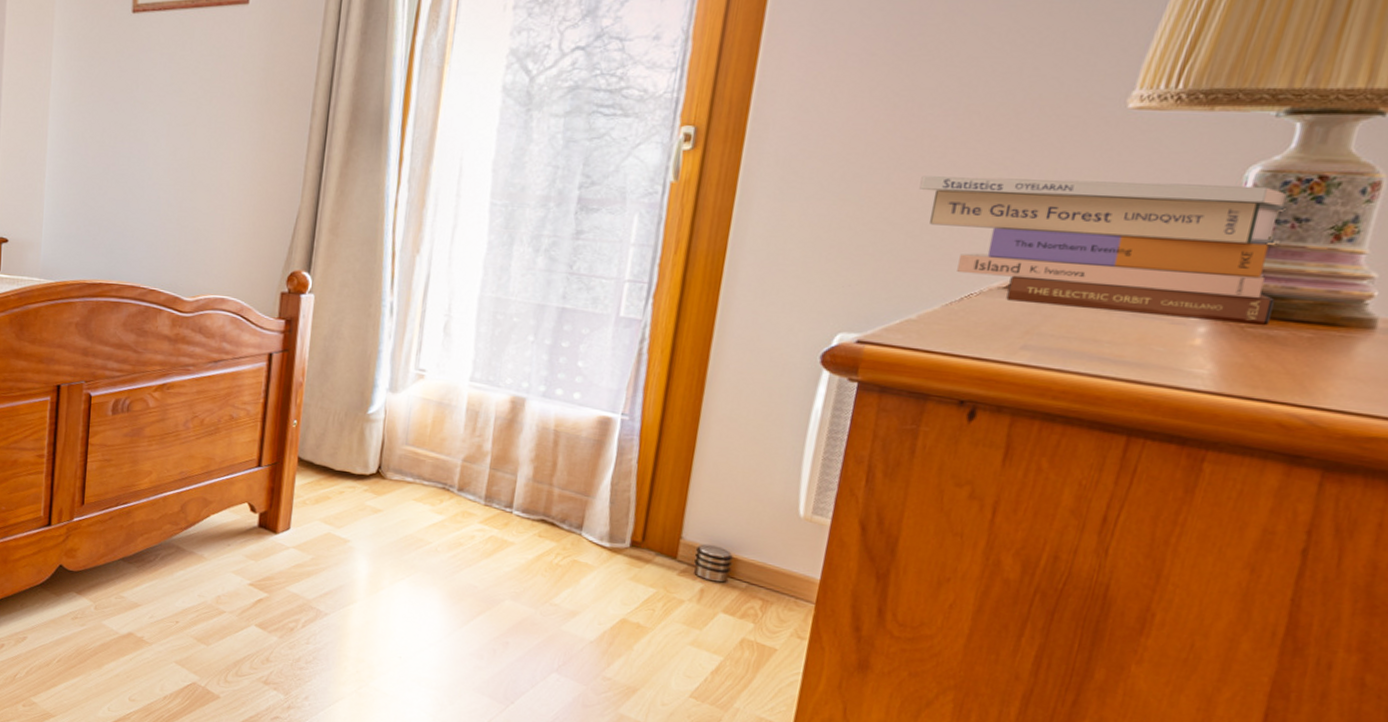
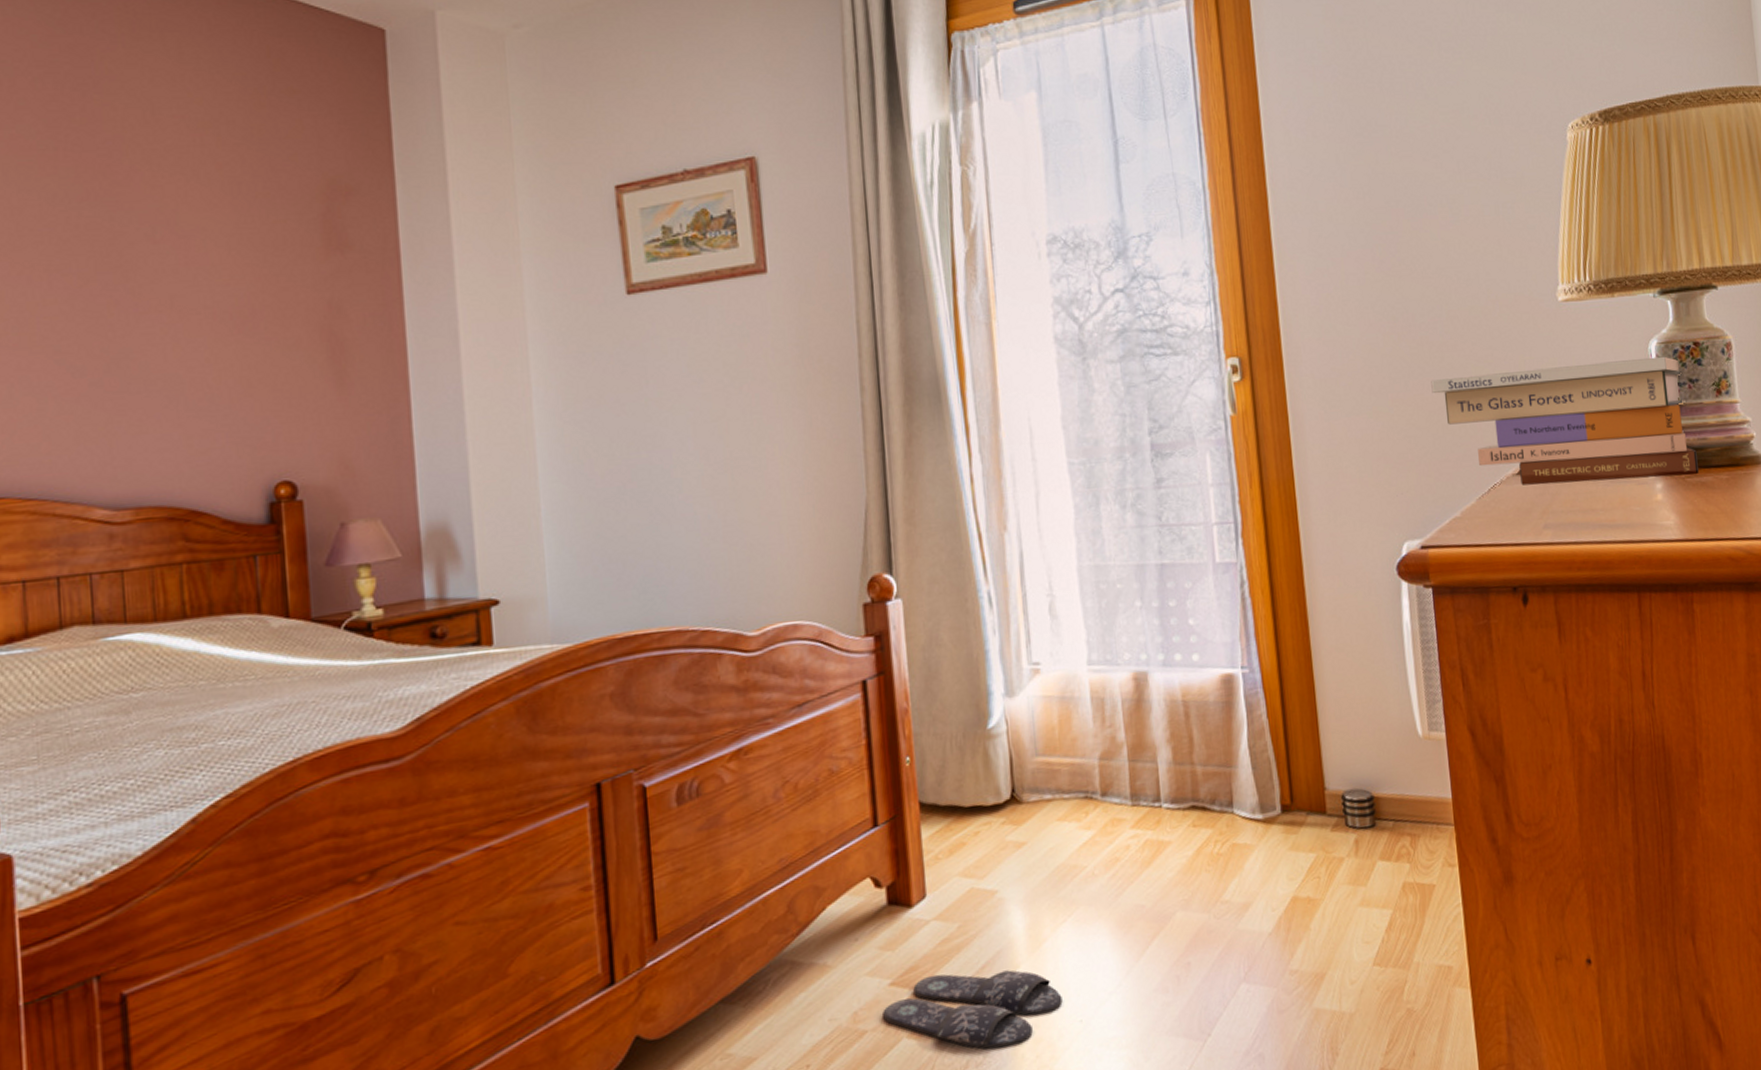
slippers: none [239,587,388,658] -> present [883,970,1063,1049]

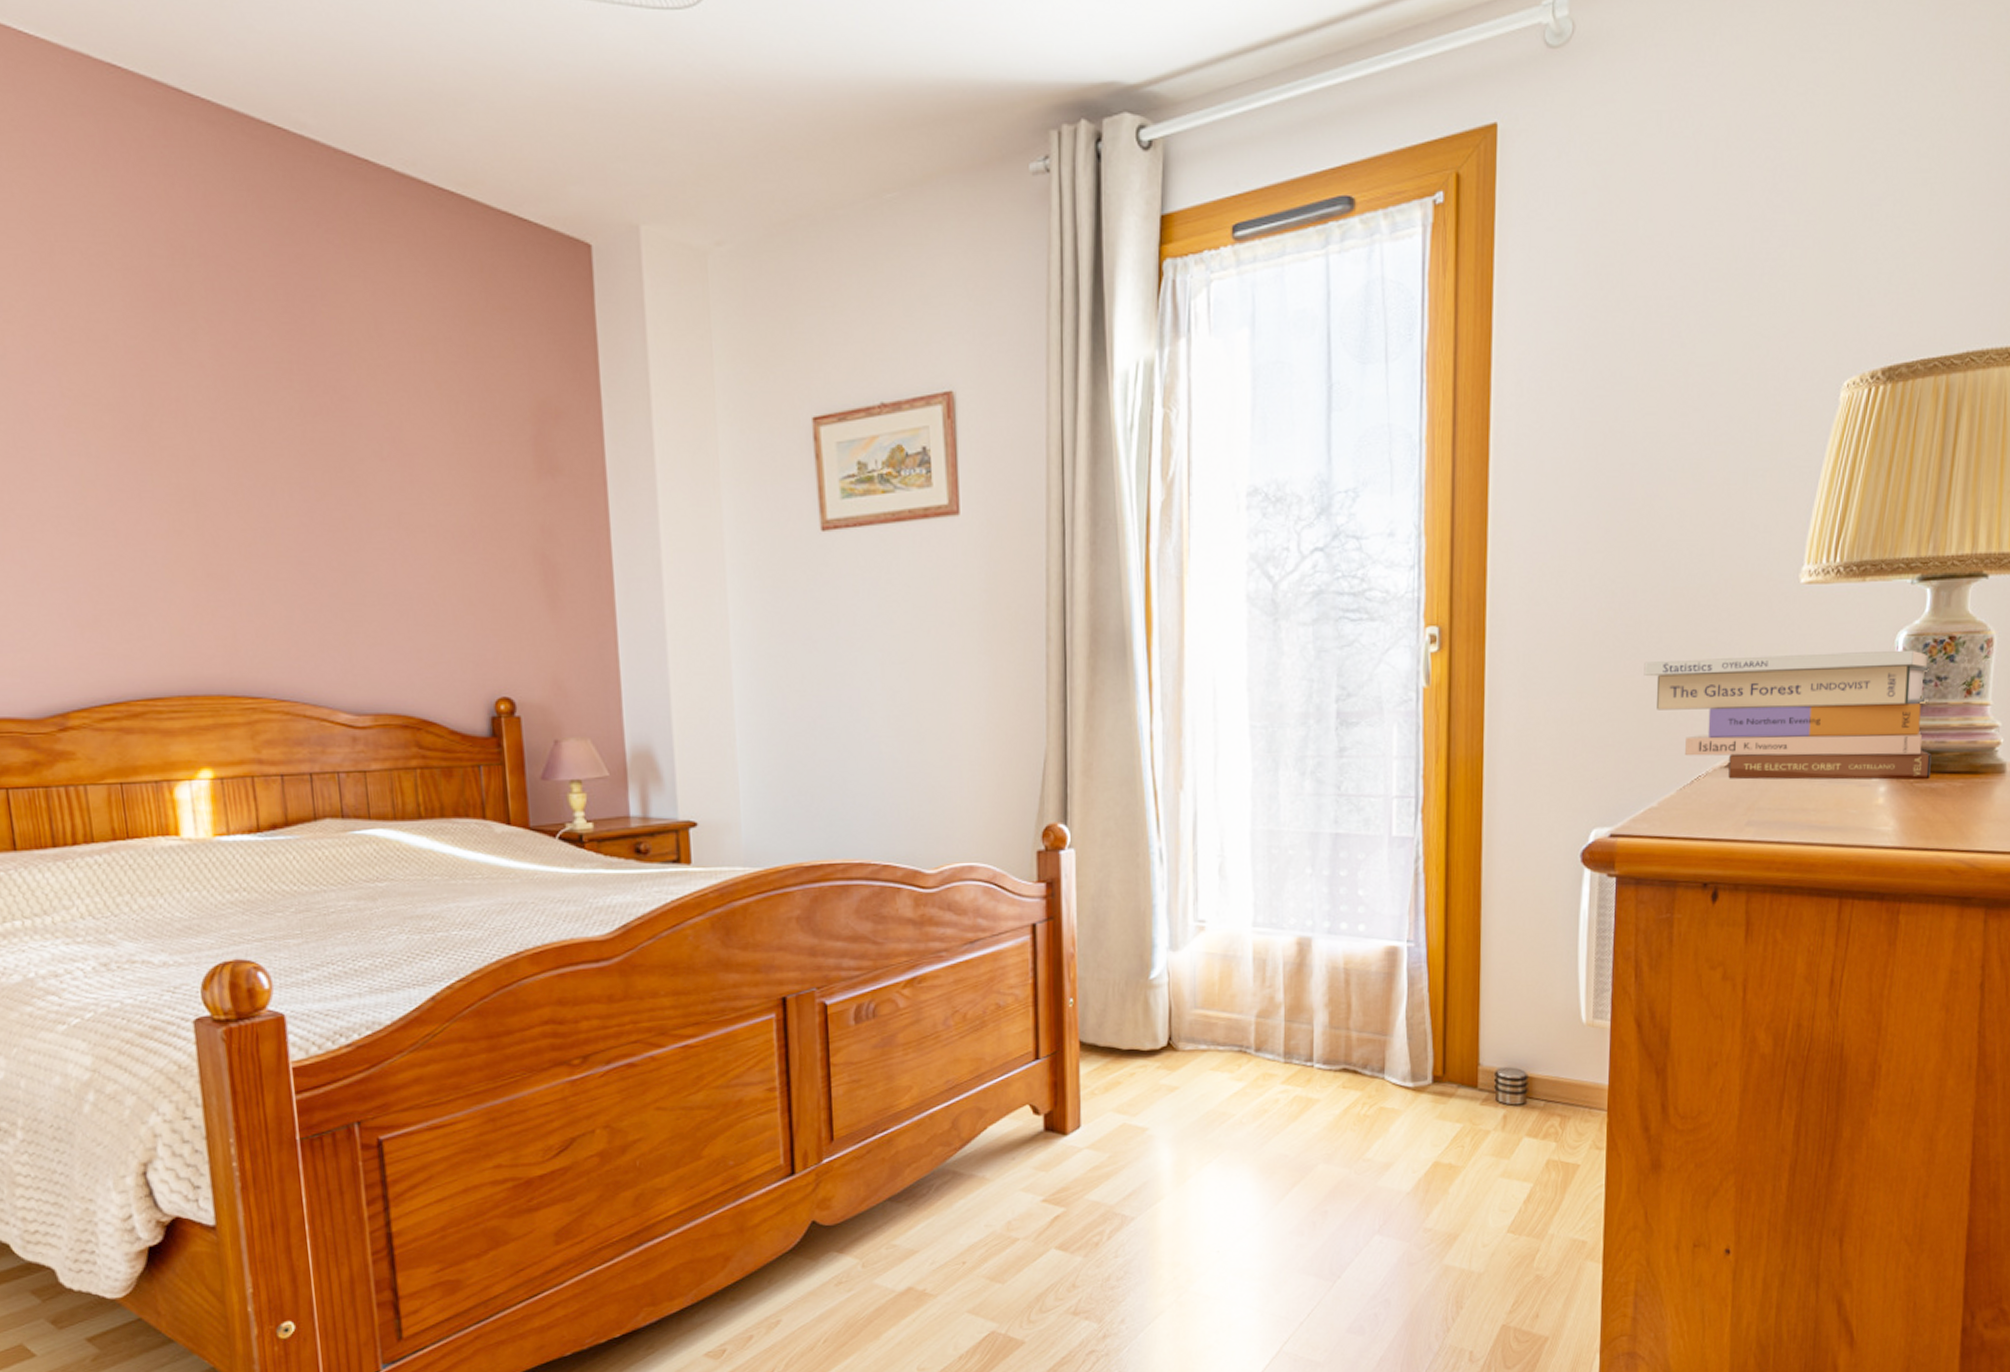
slippers: present [883,970,1063,1049] -> none [1034,1196,1202,1267]

